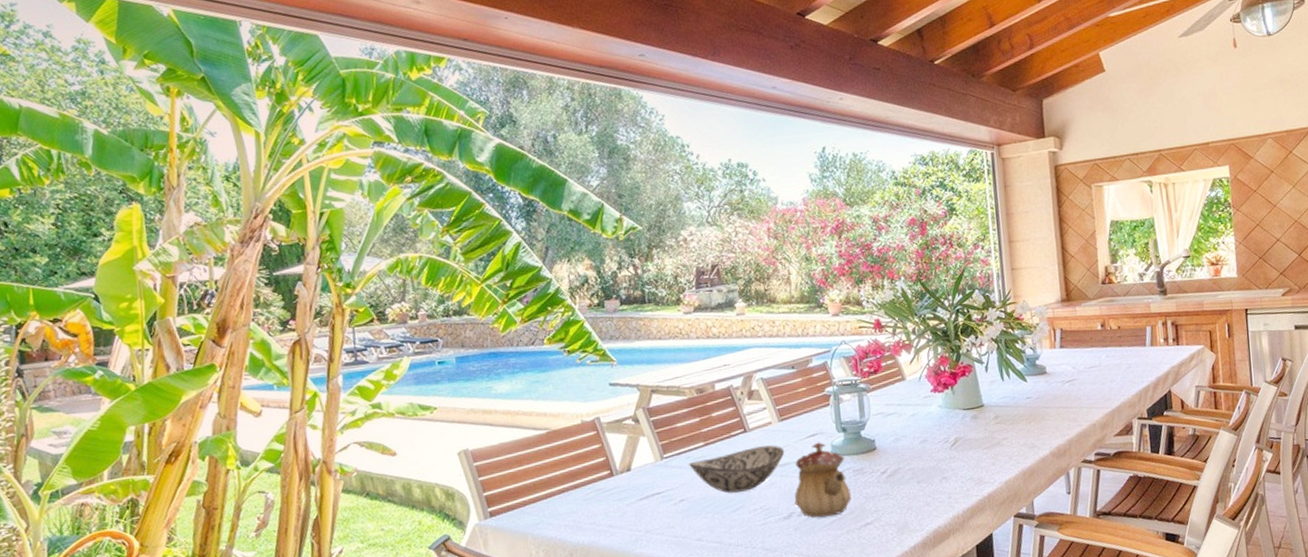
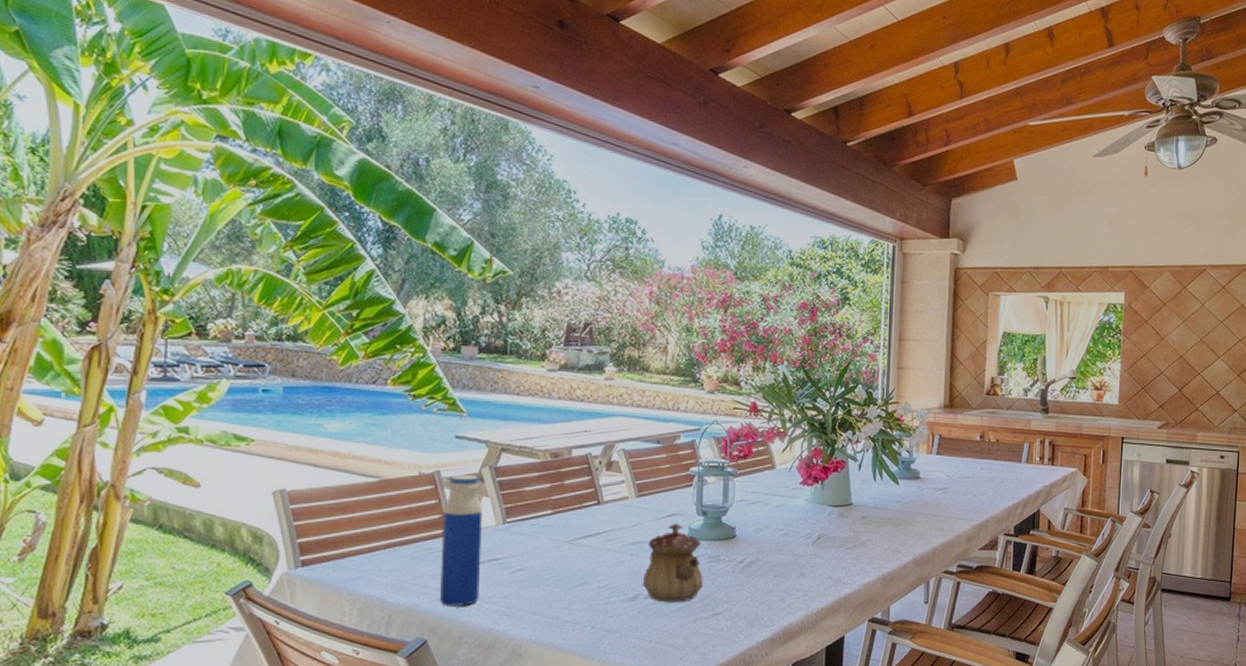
water bottle: none [607,418,648,541] -> present [439,475,483,606]
decorative bowl: present [689,445,785,493] -> none [533,521,639,567]

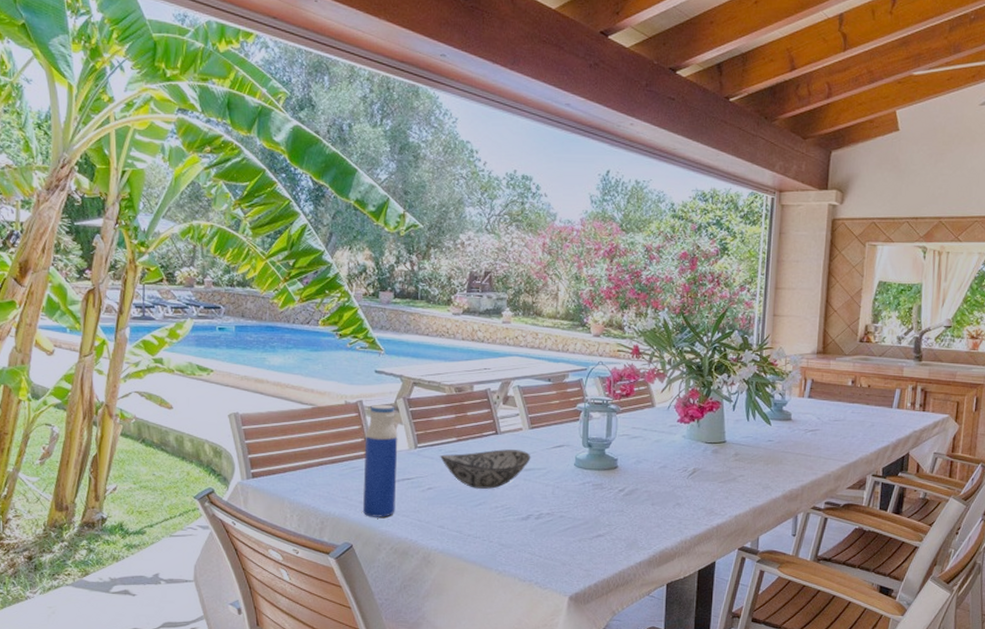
decorative bowl: none [533,521,639,567] -> present [440,449,531,489]
teapot: present [642,523,703,603] -> none [534,453,588,524]

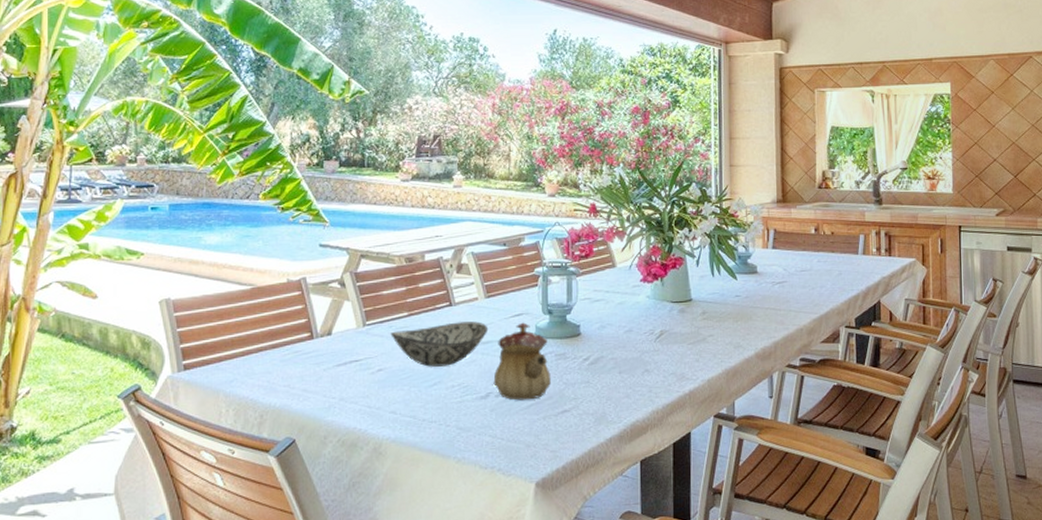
water bottle: present [362,405,398,517] -> none [306,281,345,406]
teapot: none [534,453,588,524] -> present [493,322,551,401]

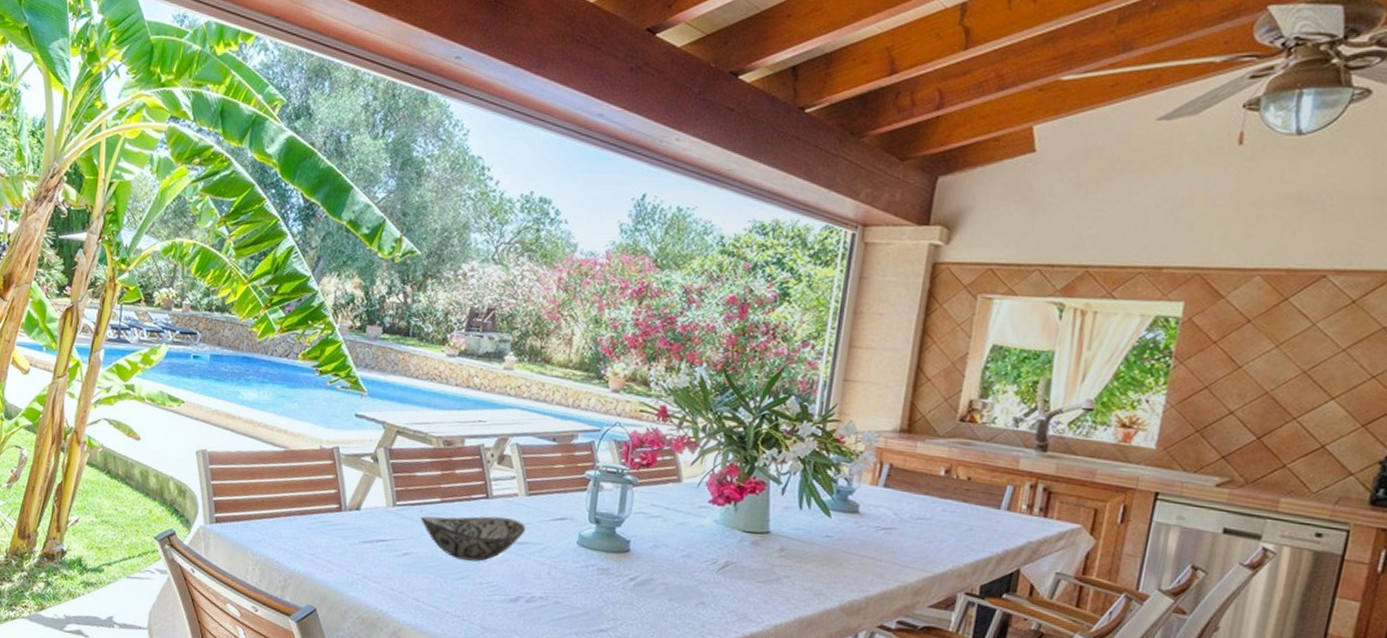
teapot: present [493,322,551,401] -> none [525,528,591,612]

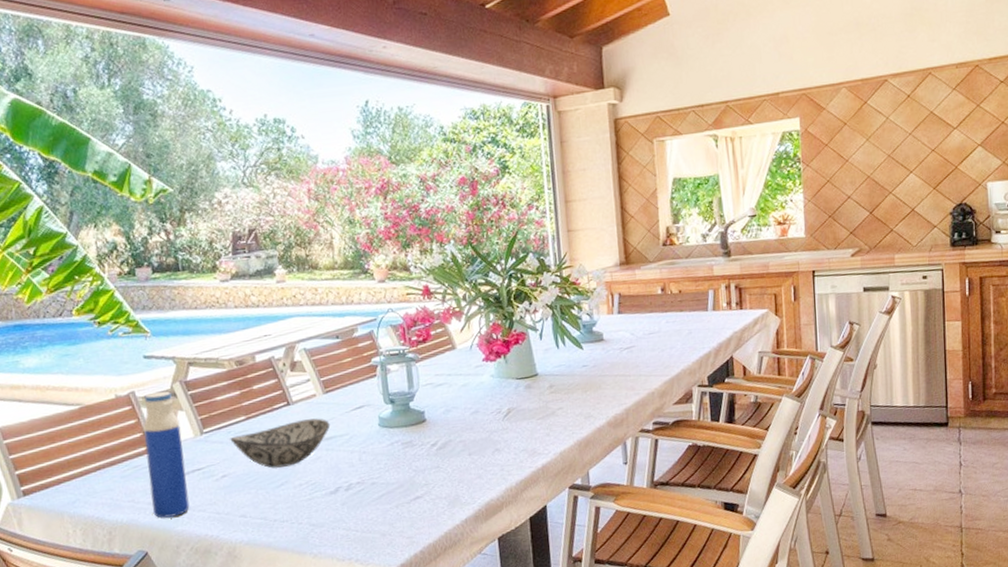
water bottle: none [330,453,375,582] -> present [143,391,190,518]

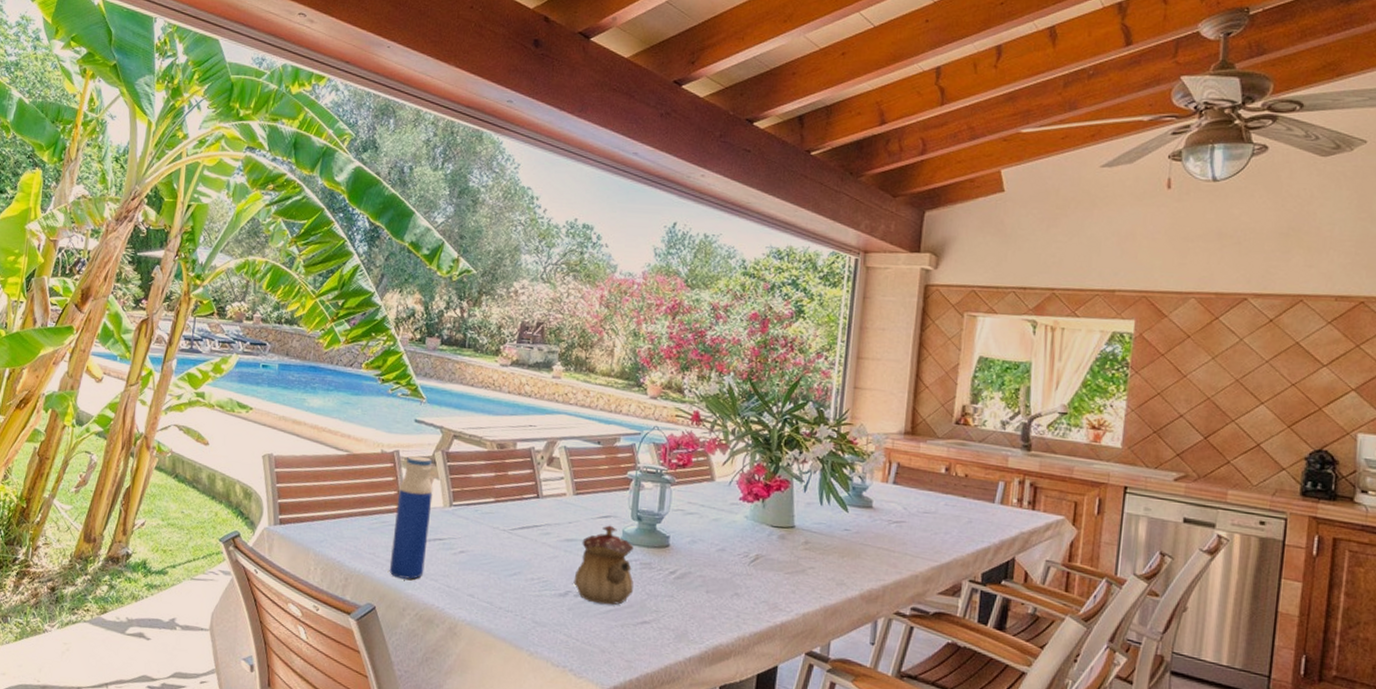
decorative bowl: present [230,418,331,468] -> none [475,515,574,558]
teapot: none [341,414,400,492] -> present [573,525,634,605]

